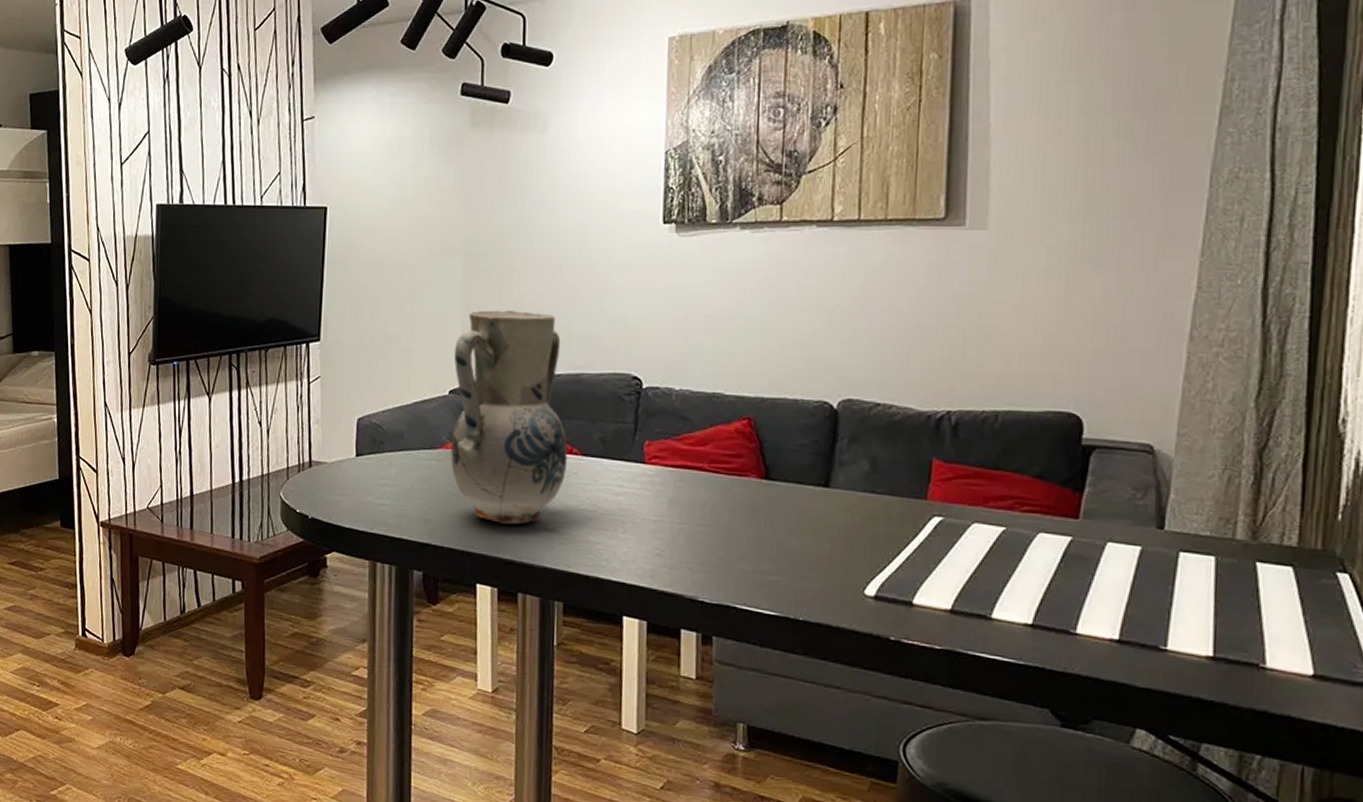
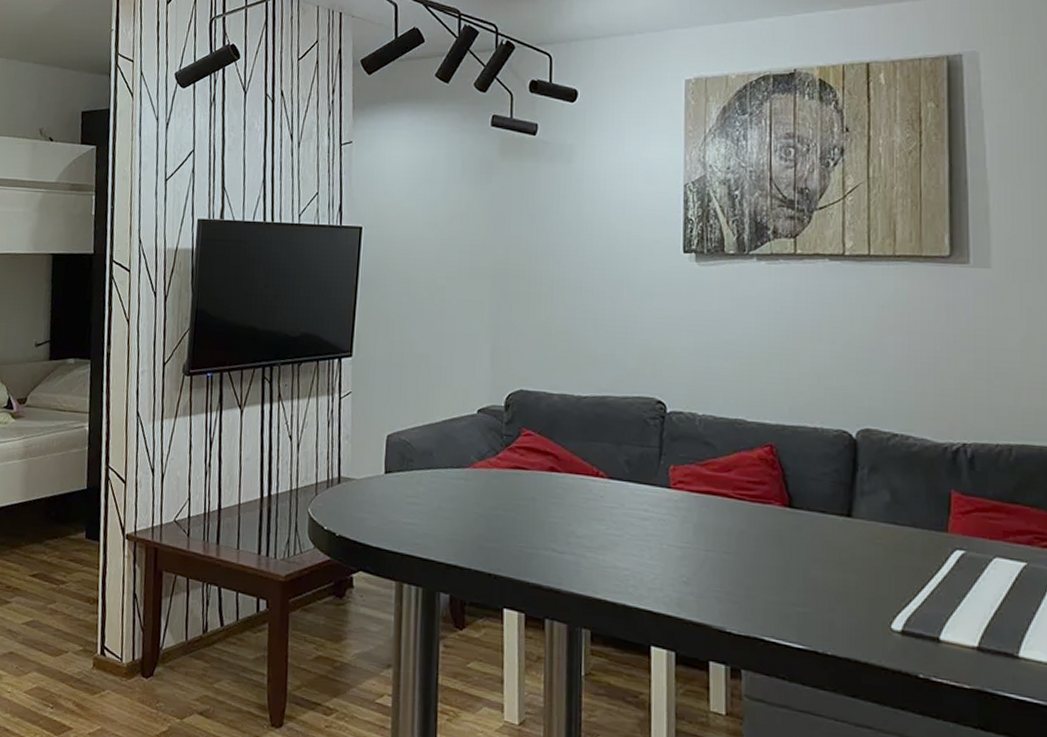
vase: present [450,310,568,525] -> none [478,331,595,548]

